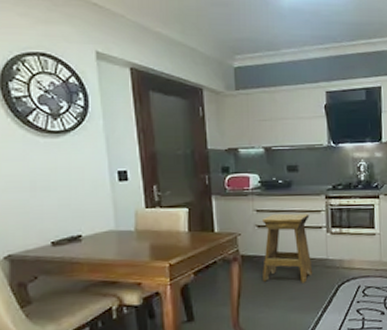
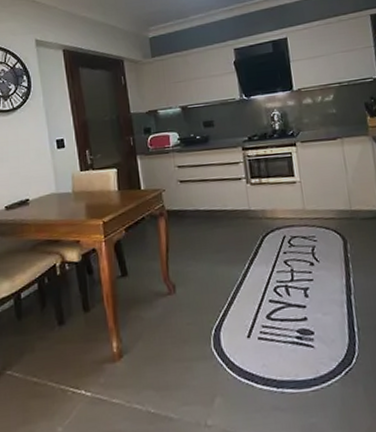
stool: present [262,213,313,283] -> none [184,166,237,235]

